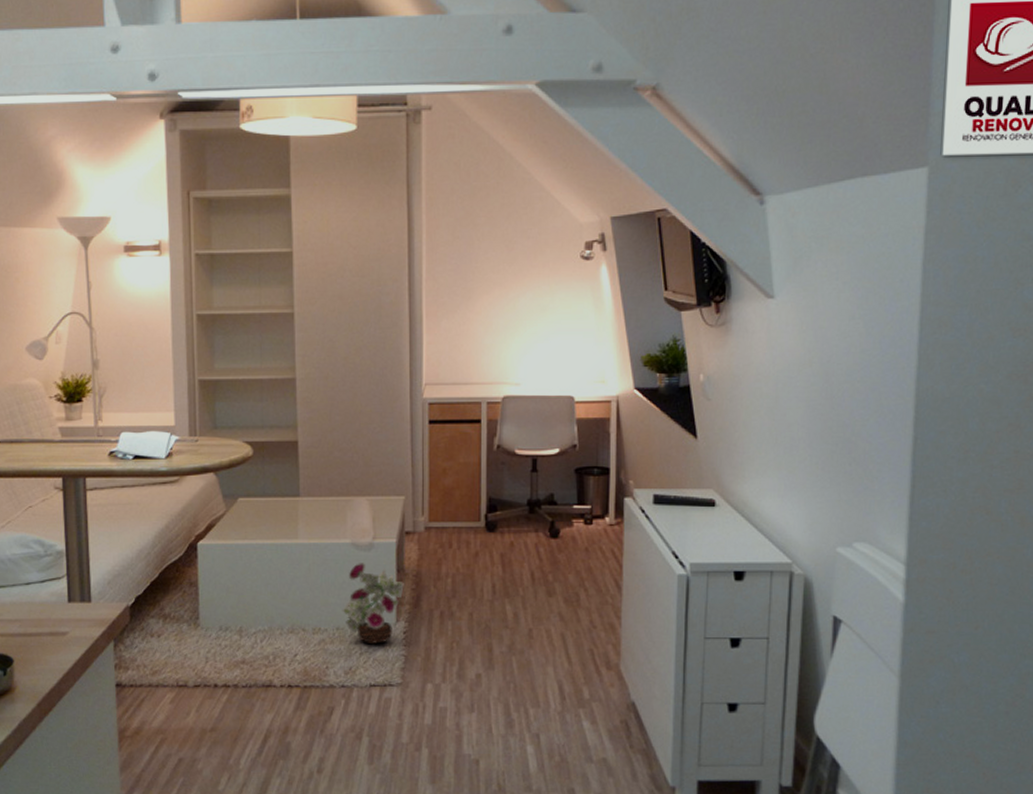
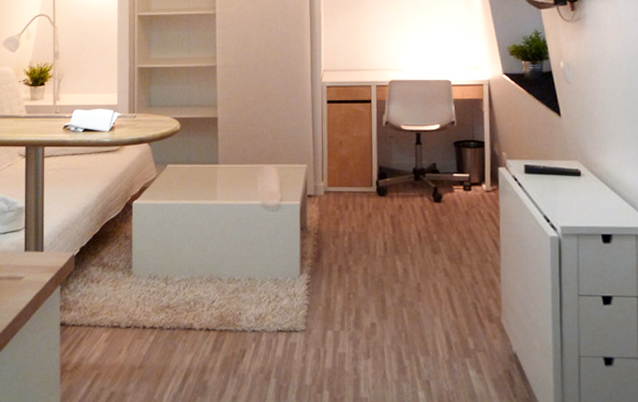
decorative plant: present [342,563,404,644] -> none [253,221,307,293]

